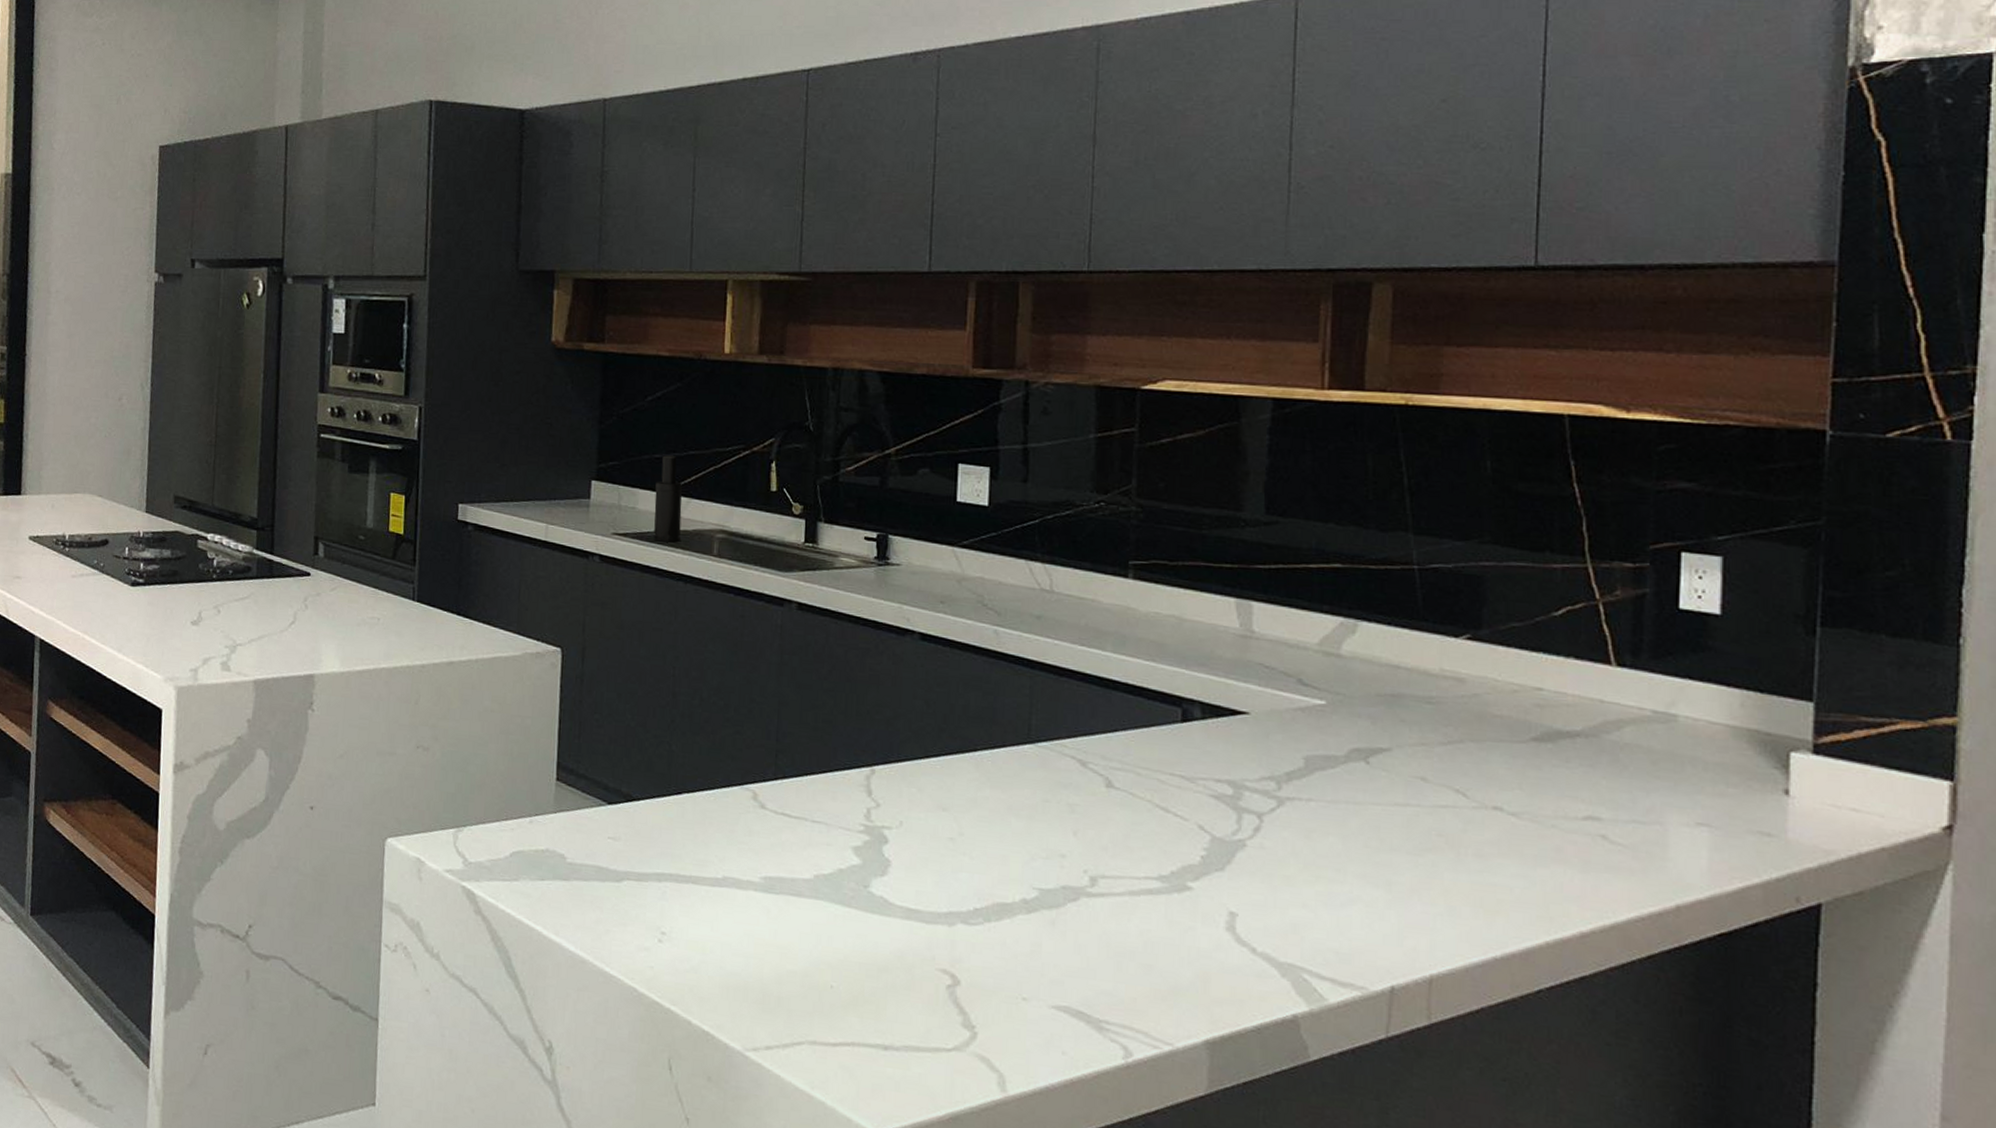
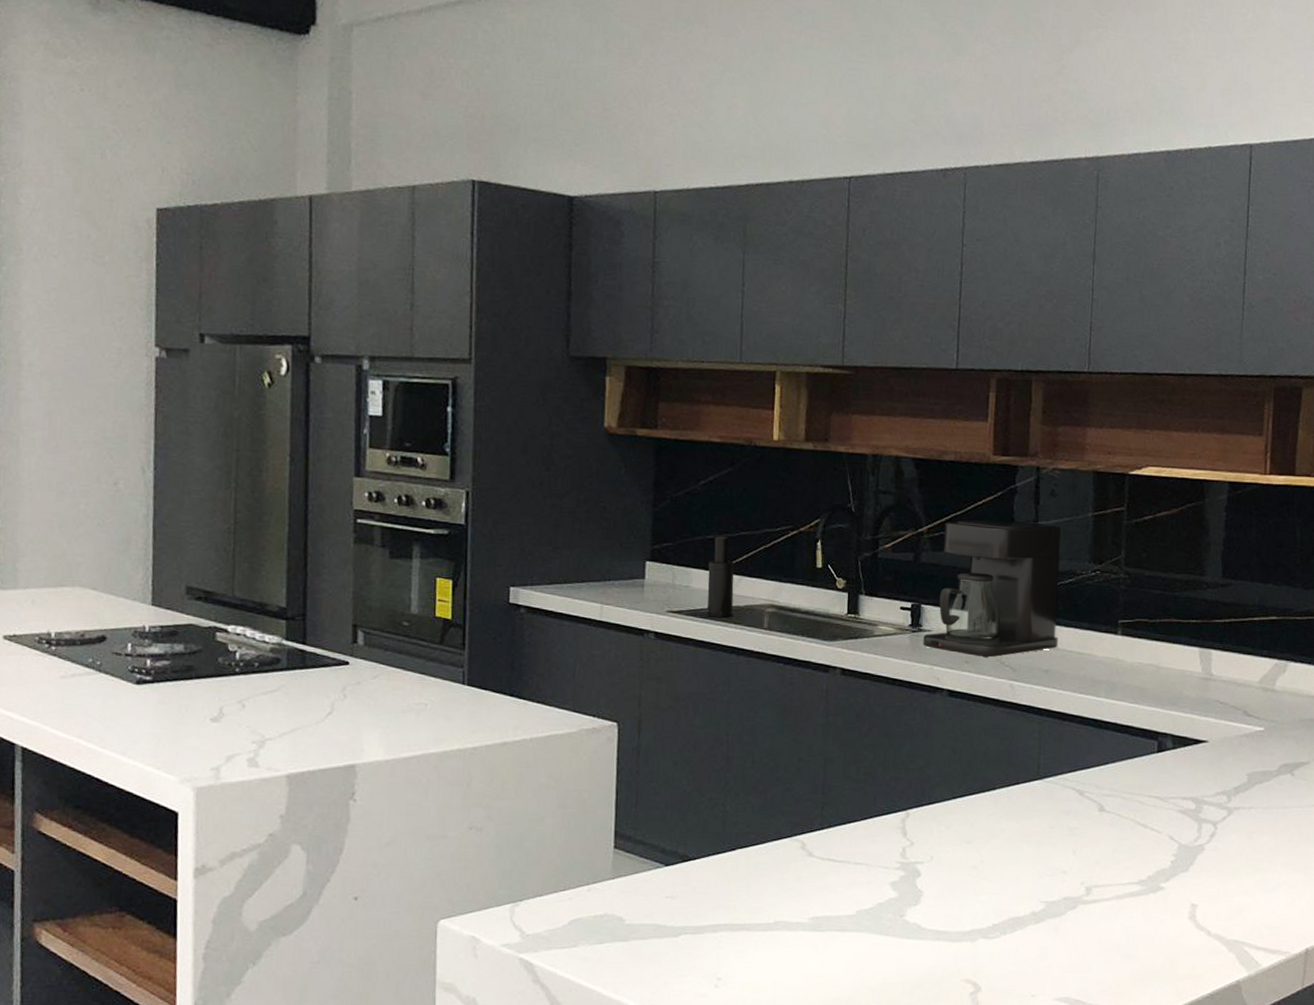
coffee maker: none [890,440,1055,598] -> present [923,519,1061,658]

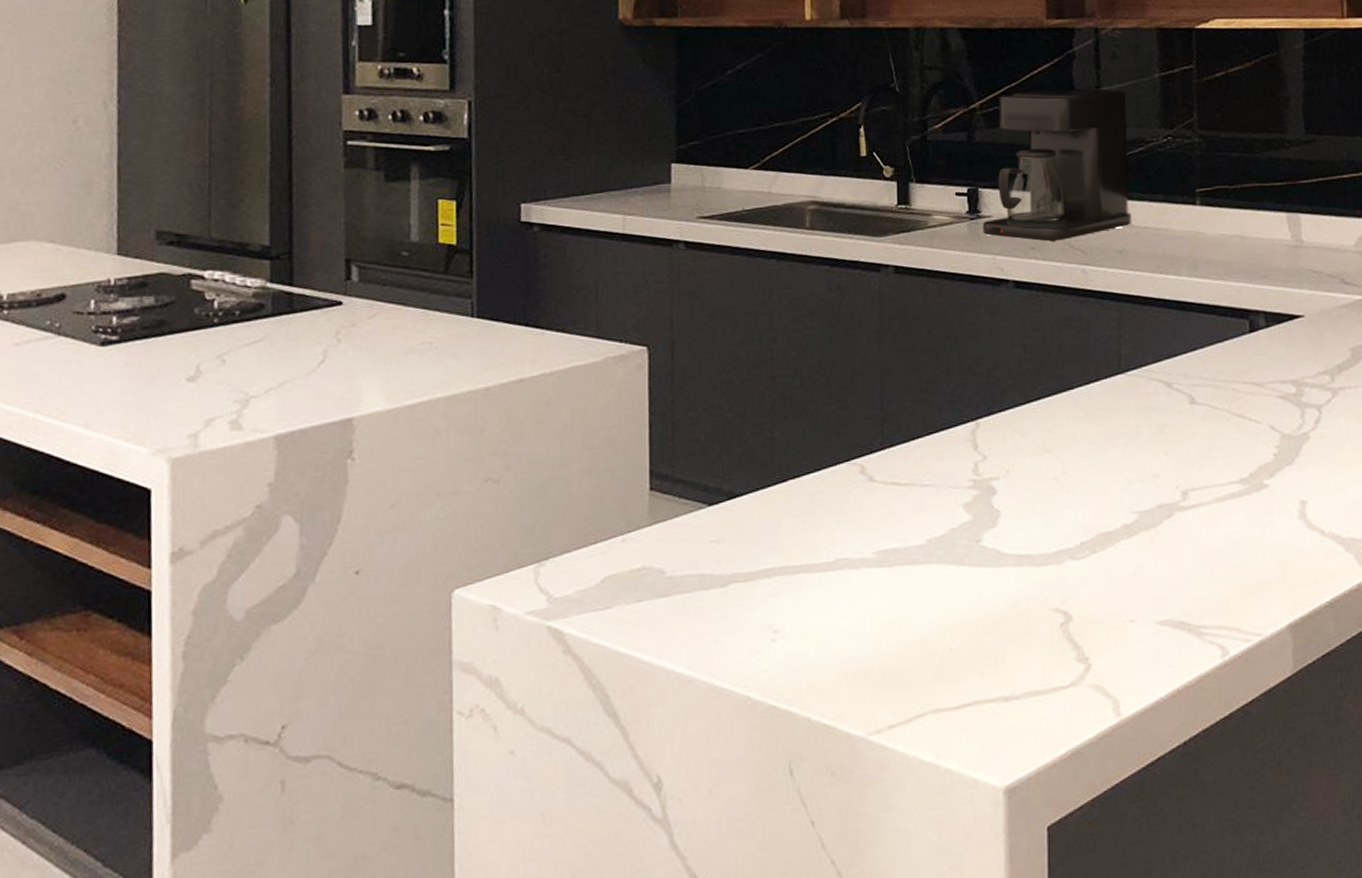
soap dispenser: present [707,536,734,618] -> none [741,130,770,220]

